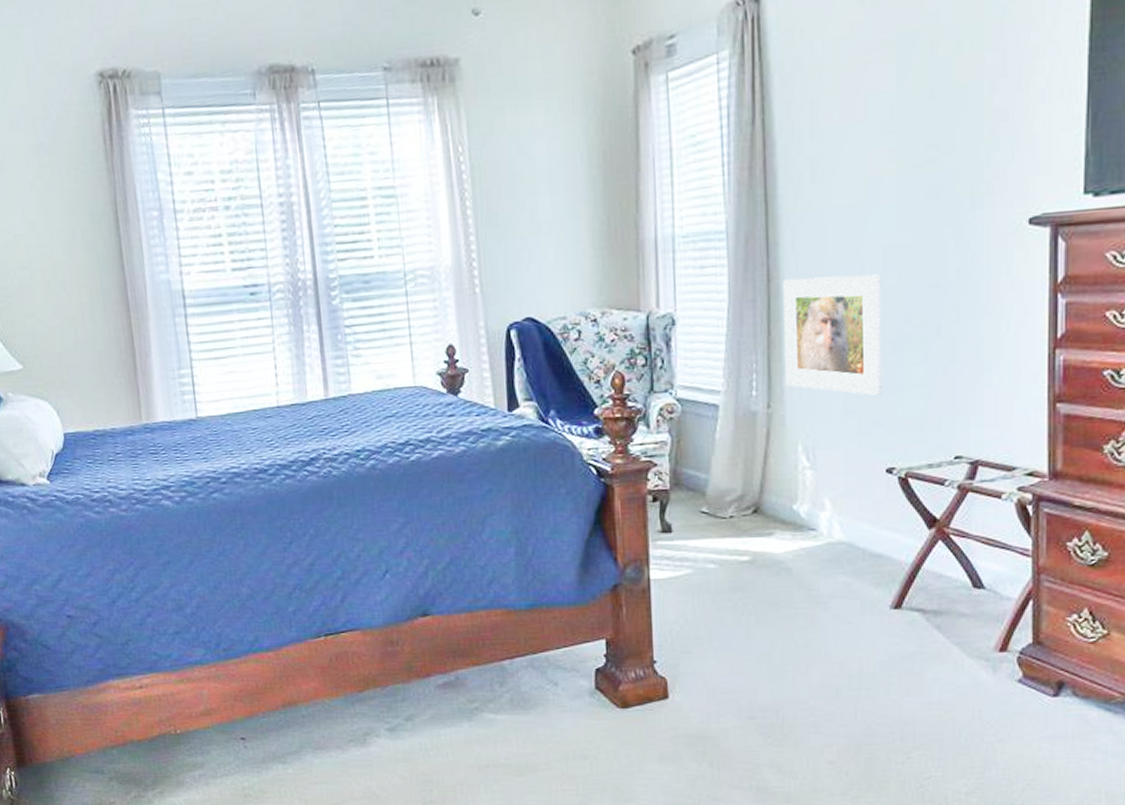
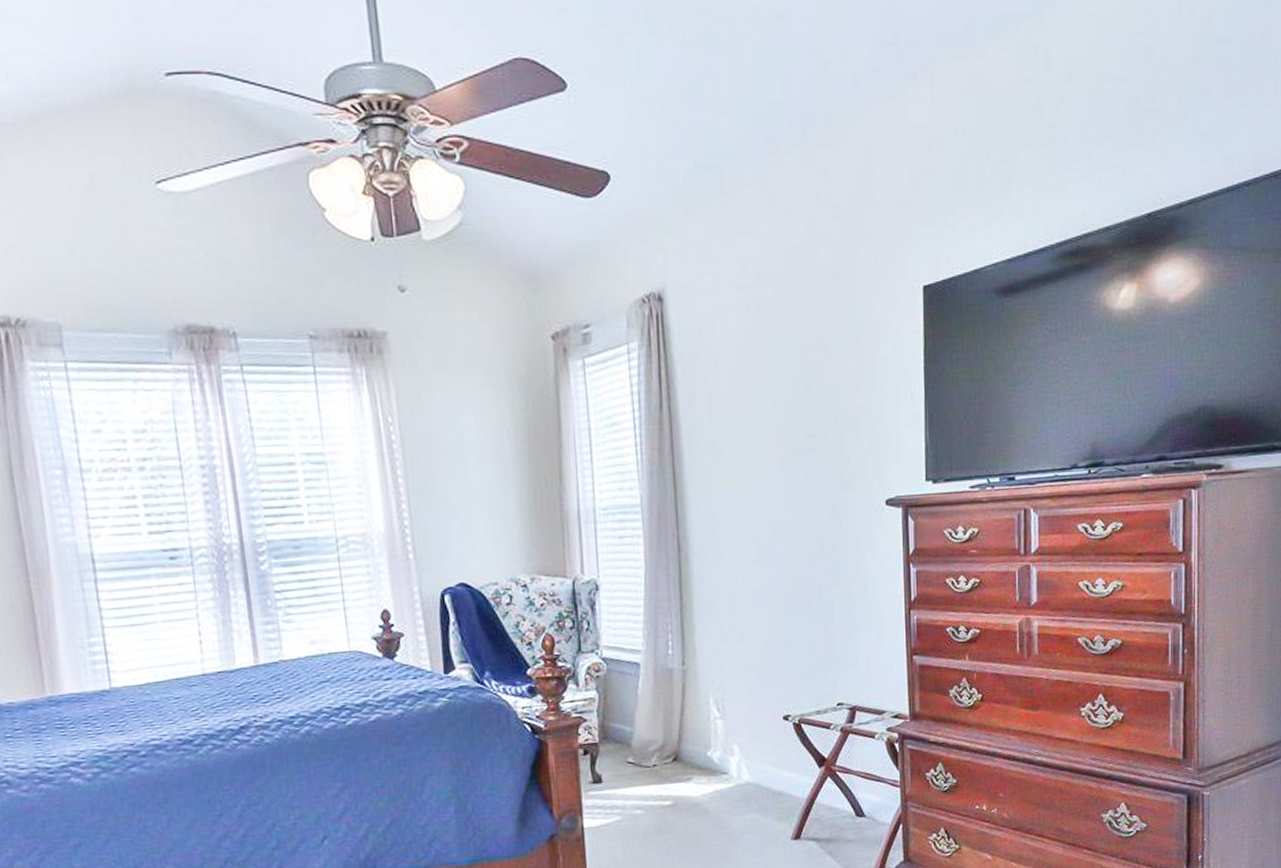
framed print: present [783,274,882,395] -> none [691,545,777,652]

